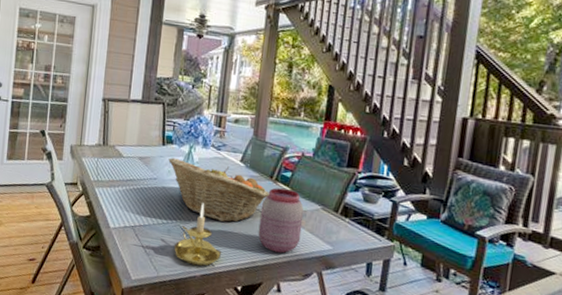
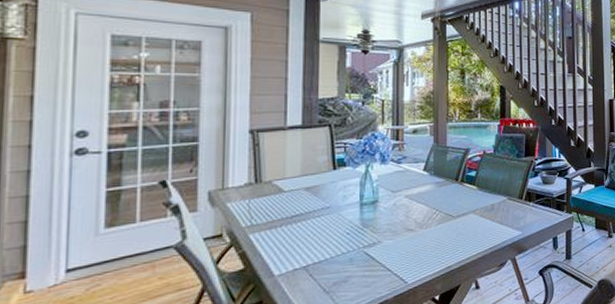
fruit basket: present [168,158,270,222] -> none [342,178,457,236]
candle holder: present [174,203,222,267] -> none [359,221,415,290]
jar: present [258,188,304,254] -> none [450,188,492,252]

